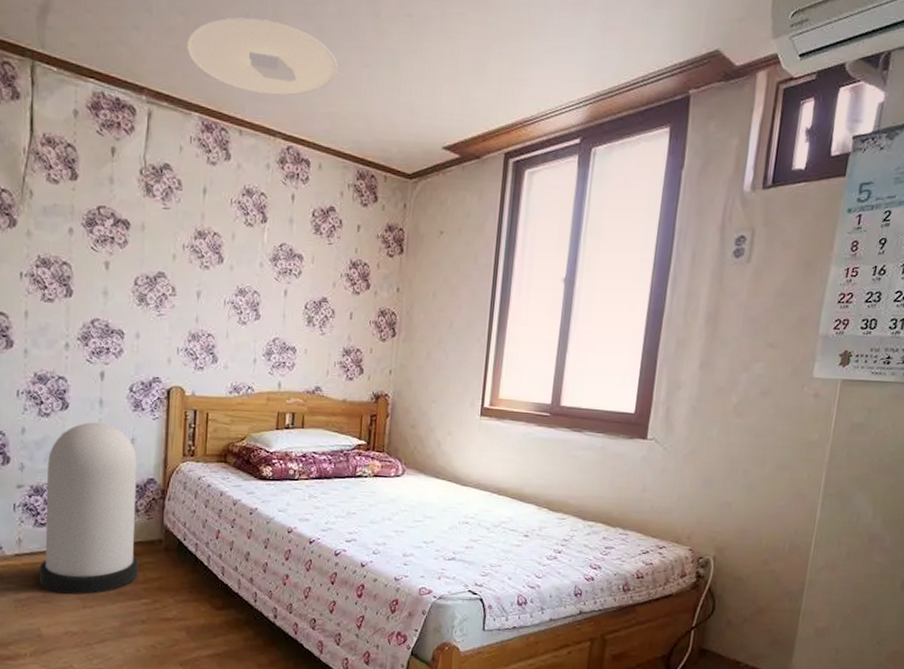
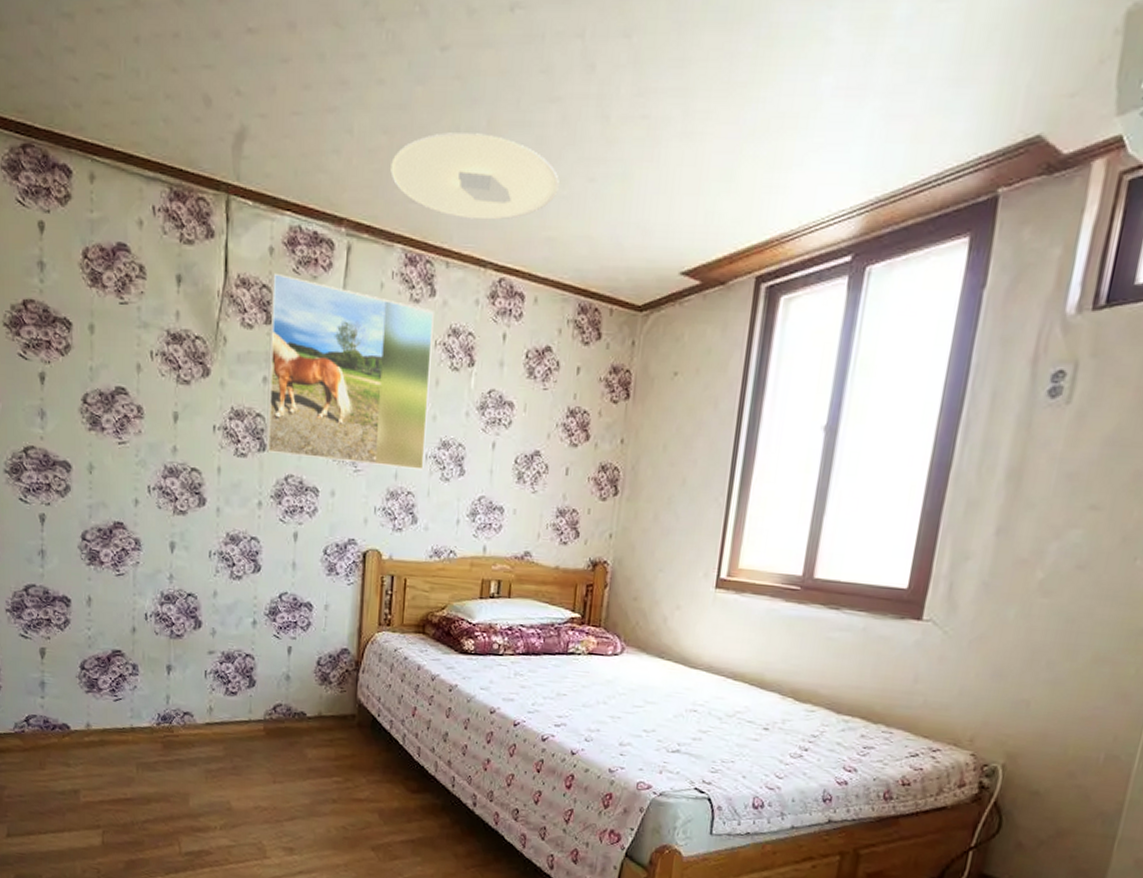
trash can: present [39,422,138,595] -> none [229,586,331,769]
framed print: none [72,133,229,315] -> present [266,272,434,471]

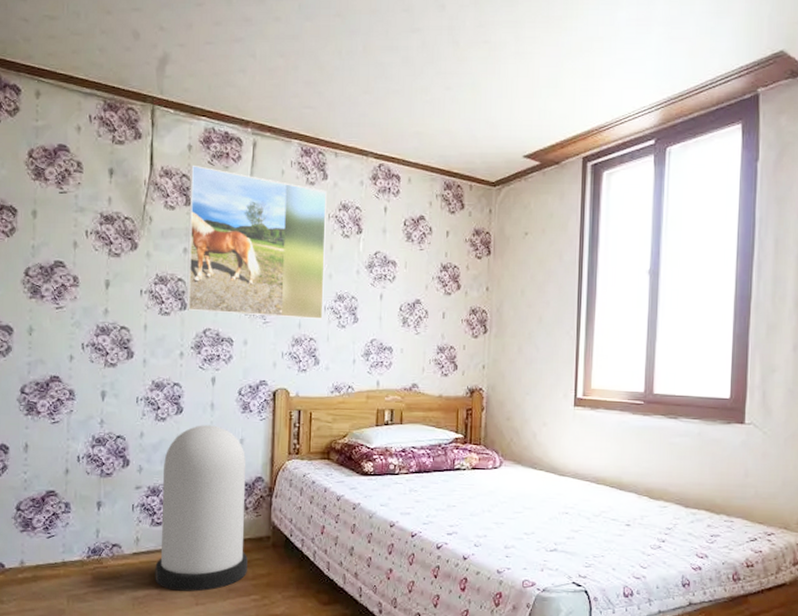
trash can: none [229,586,331,769] -> present [155,425,248,592]
ceiling light: present [390,132,559,221] -> none [287,55,423,120]

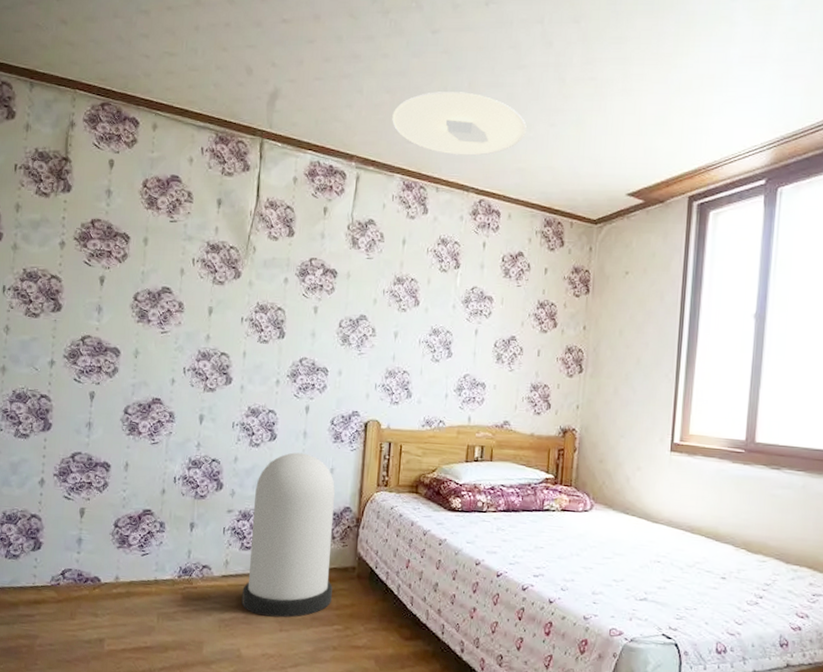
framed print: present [186,164,327,320] -> none [284,197,426,354]
ceiling light: none [287,55,423,120] -> present [392,92,527,156]

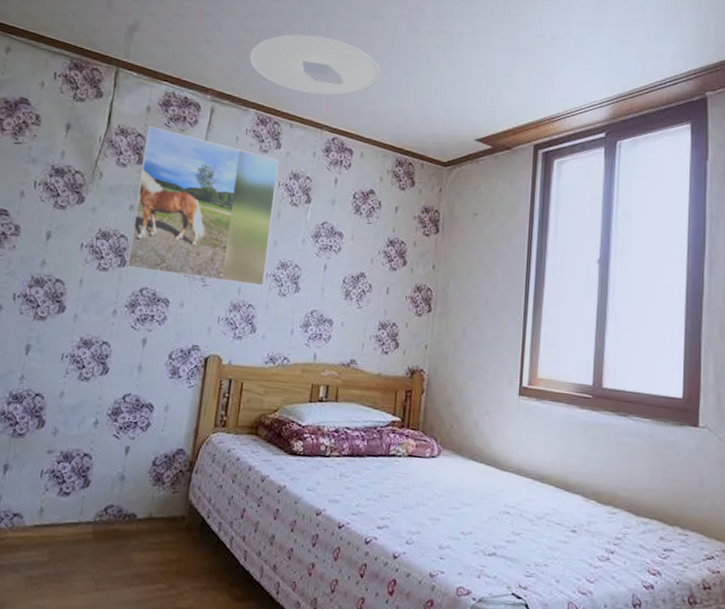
trash can: present [241,452,335,618] -> none [54,388,169,575]
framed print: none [284,197,426,354] -> present [125,125,279,287]

